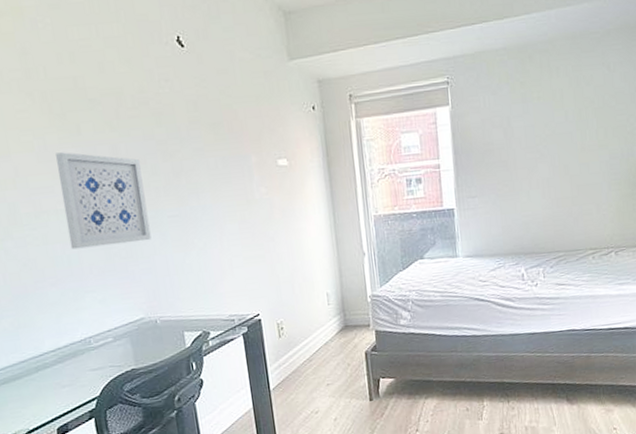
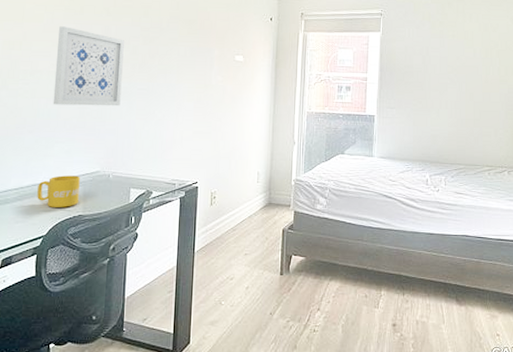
mug: none [76,326,128,366] -> present [37,175,80,207]

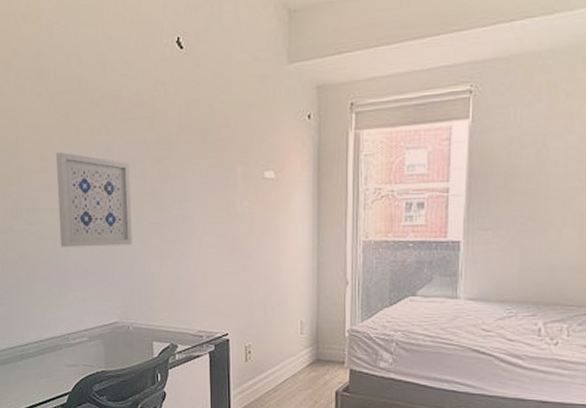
mug: present [37,175,80,207] -> none [57,327,100,362]

